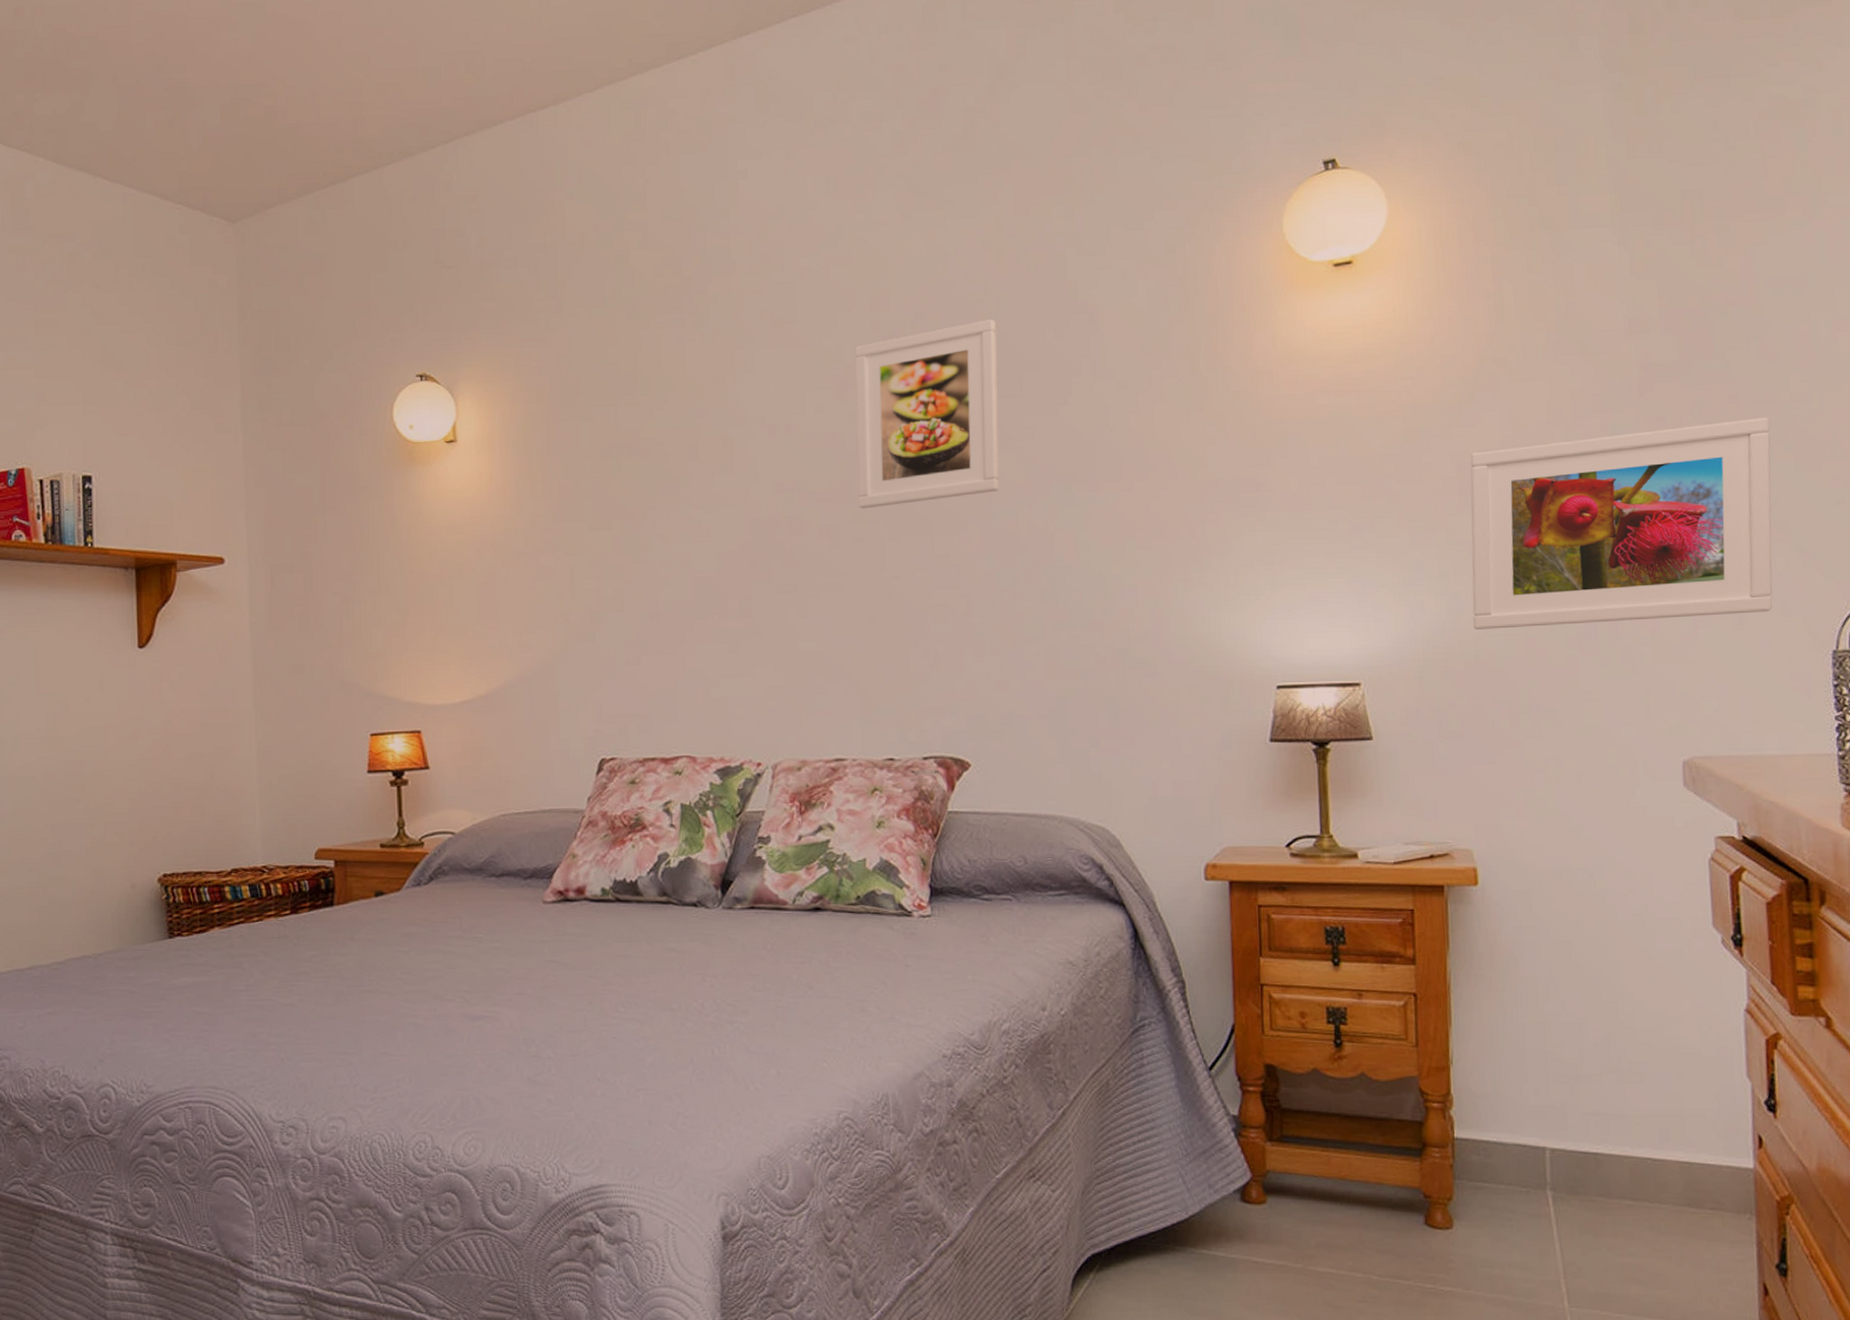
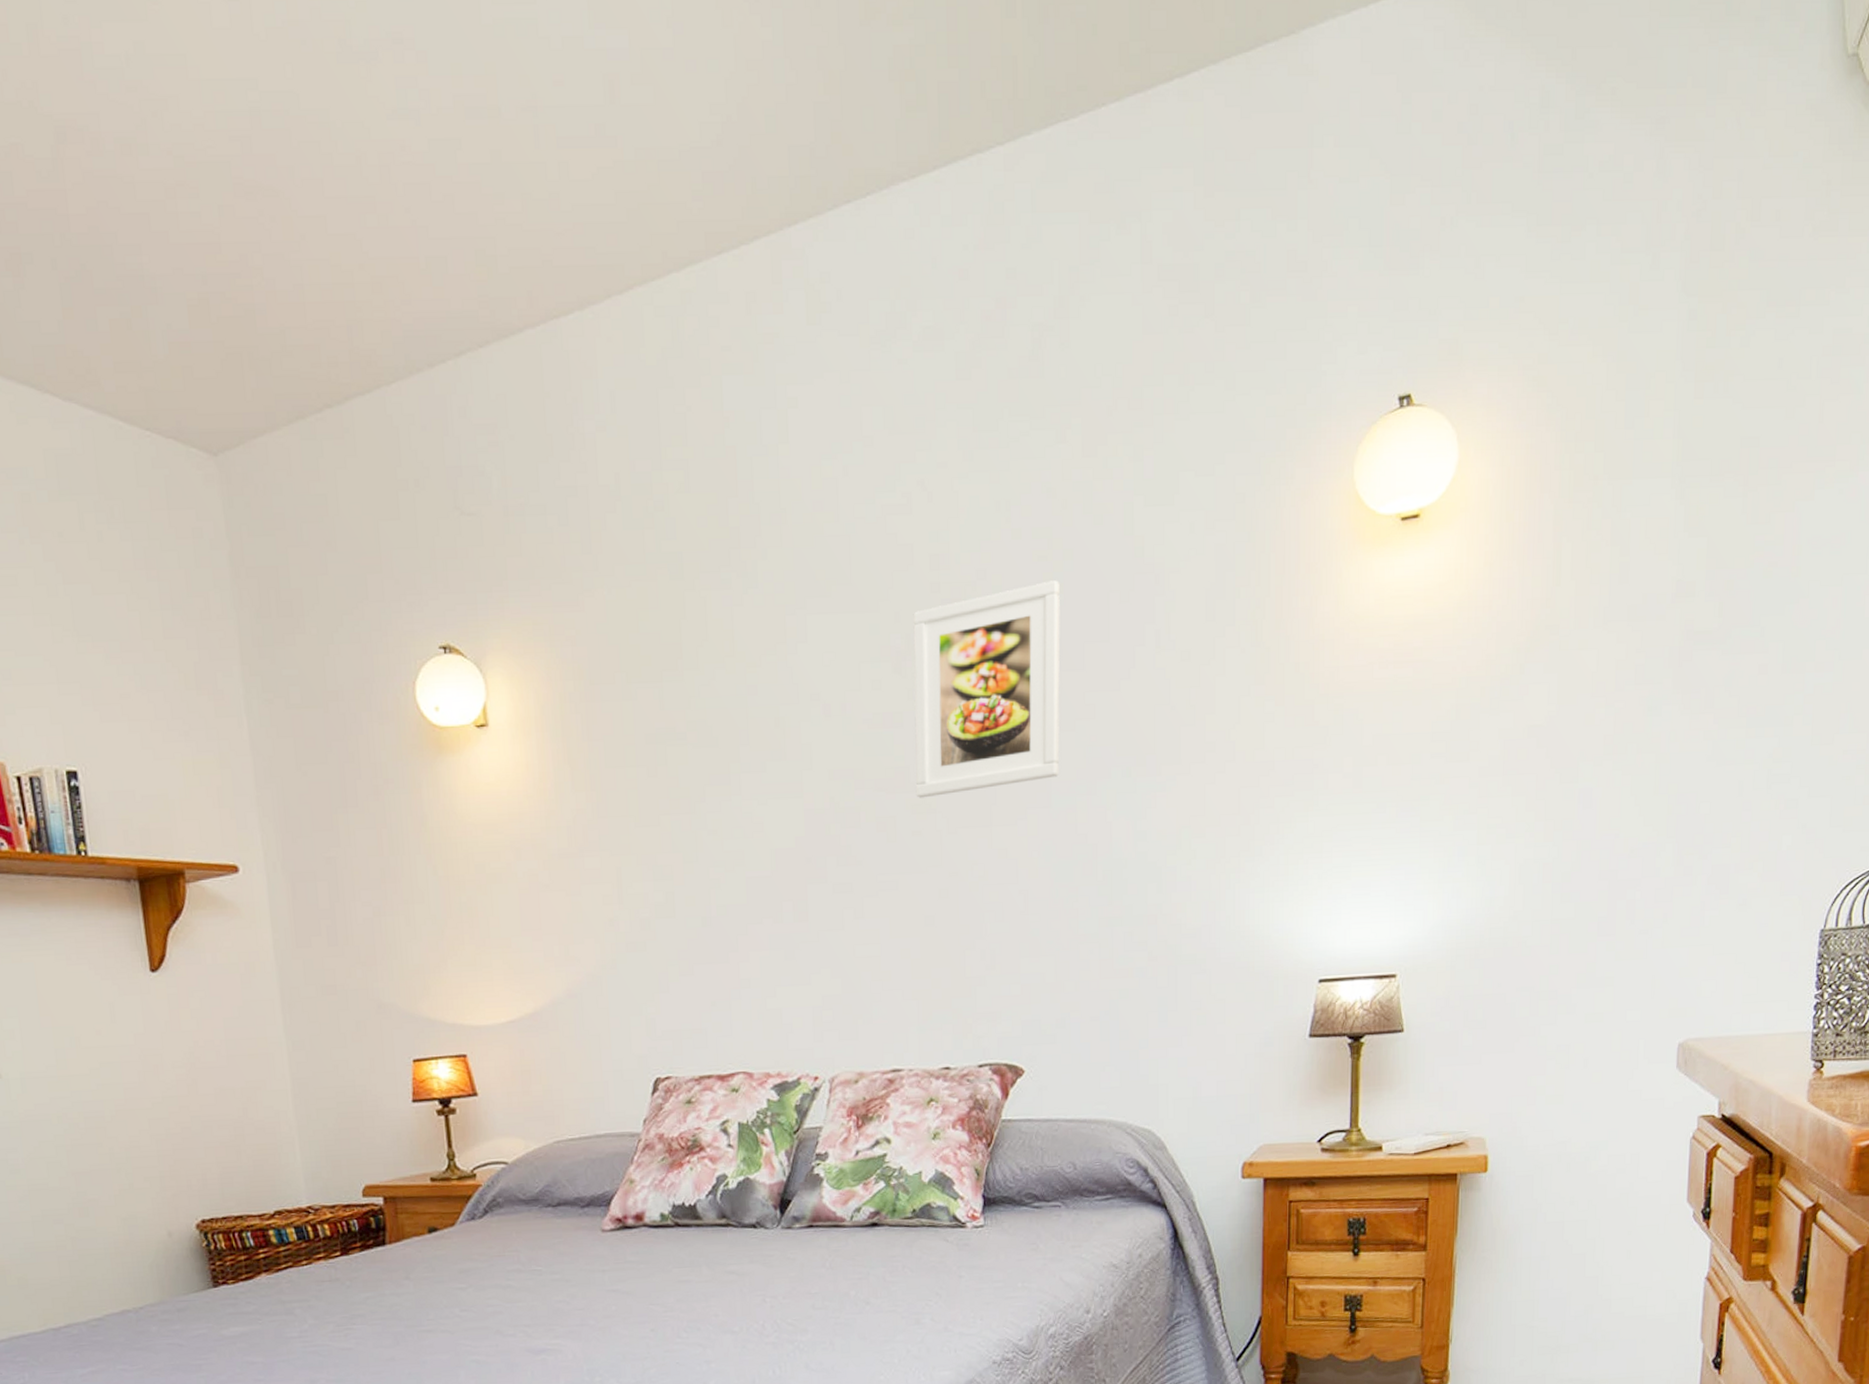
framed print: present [1470,417,1773,630] -> none [1505,688,1794,916]

